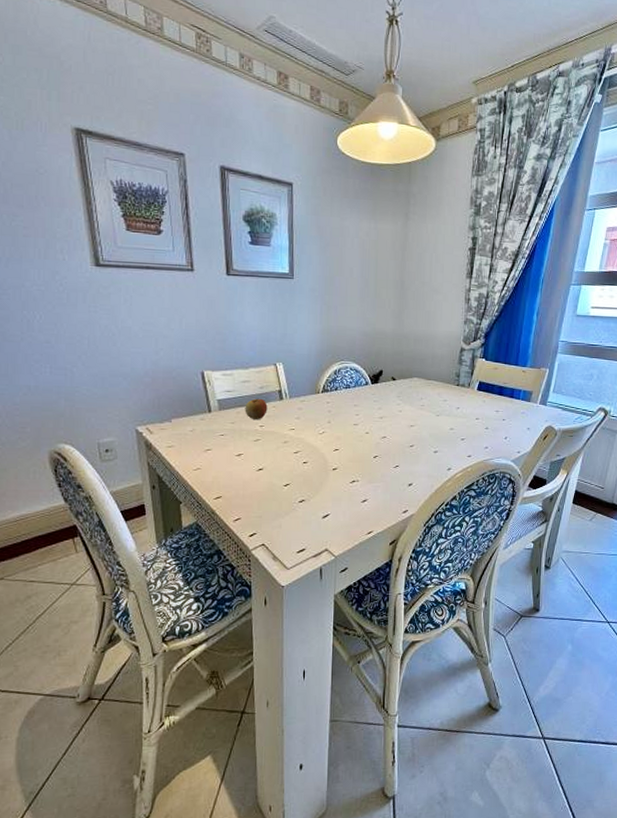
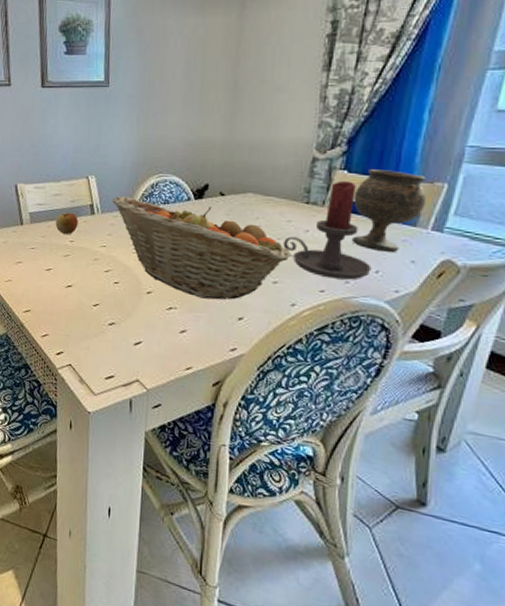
fruit basket: none [299,382,447,470] -> present [112,196,291,300]
candle holder: none [441,367,502,446] -> present [283,180,372,280]
goblet: none [488,358,536,423] -> present [351,169,427,253]

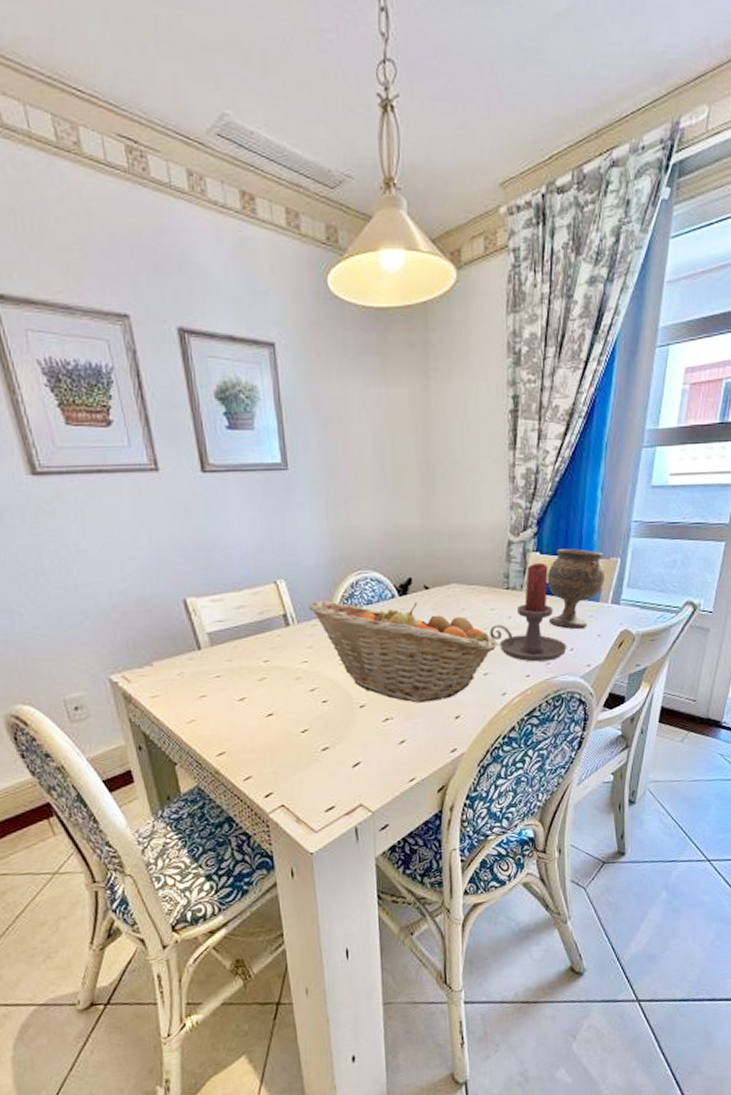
apple: present [55,212,78,235] -> none [242,626,272,655]

